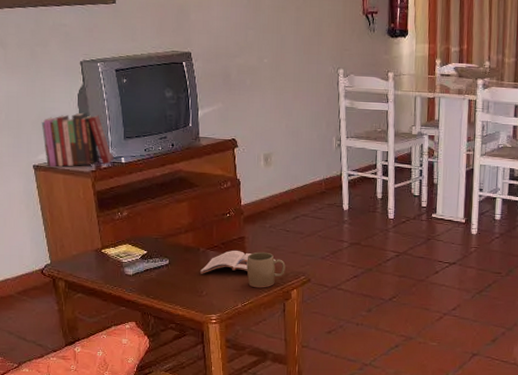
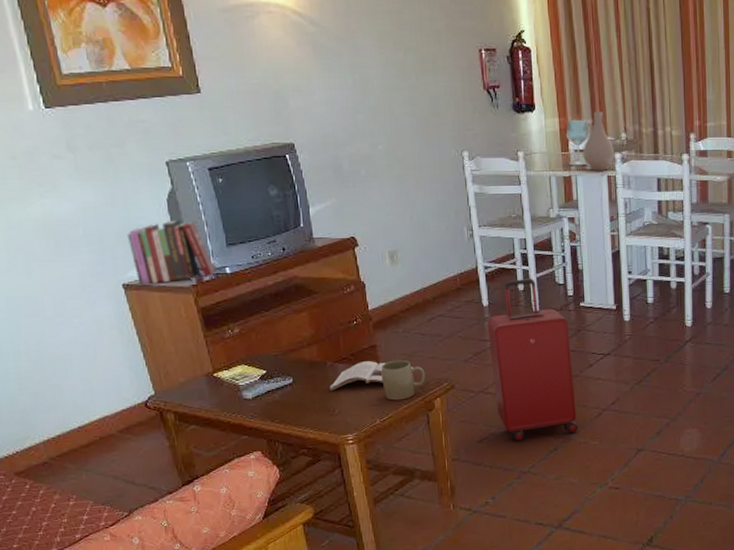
suitcase: none [345,187,420,335] -> present [487,278,578,441]
wine glass: none [433,46,457,89] -> present [566,119,591,166]
vase: none [447,40,478,95] -> present [582,112,615,171]

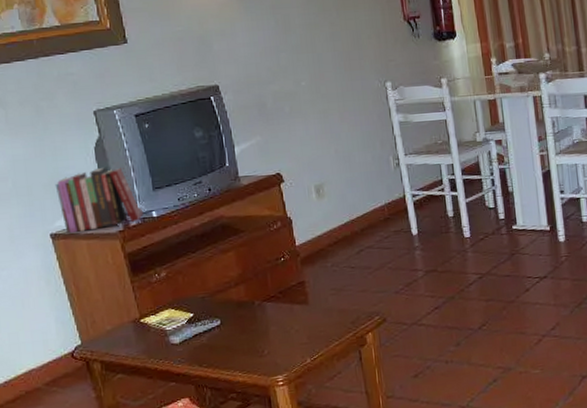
magazine: present [330,361,413,391] -> none [258,298,343,331]
mug: present [381,359,425,401] -> none [310,294,356,338]
suitcase: present [487,278,578,441] -> none [417,203,518,374]
wine glass: present [566,119,591,166] -> none [488,42,514,89]
vase: present [582,112,615,171] -> none [506,34,539,93]

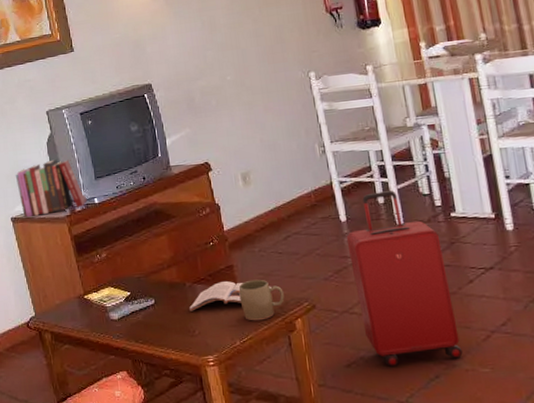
magazine: none [258,298,343,331] -> present [189,281,272,312]
mug: none [310,294,356,338] -> present [238,279,285,321]
suitcase: none [417,203,518,374] -> present [346,190,463,366]

